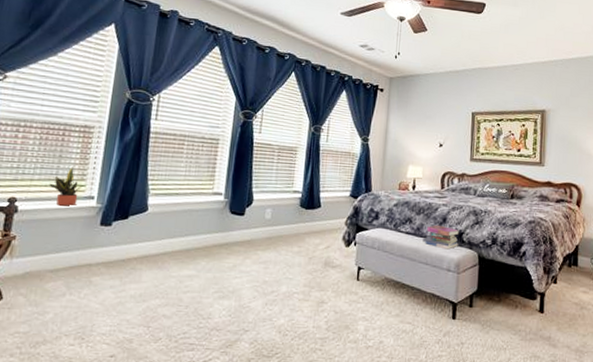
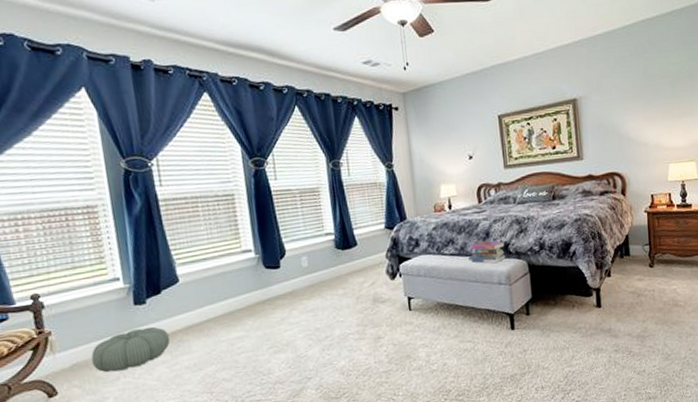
pouf: none [44,249,125,288] -> present [91,326,171,372]
potted plant: present [49,167,84,206] -> none [68,251,105,294]

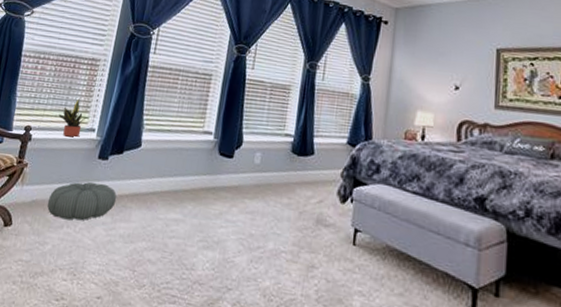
potted plant: none [68,251,105,294] -> present [58,98,87,138]
books: present [468,240,506,264] -> none [433,185,481,218]

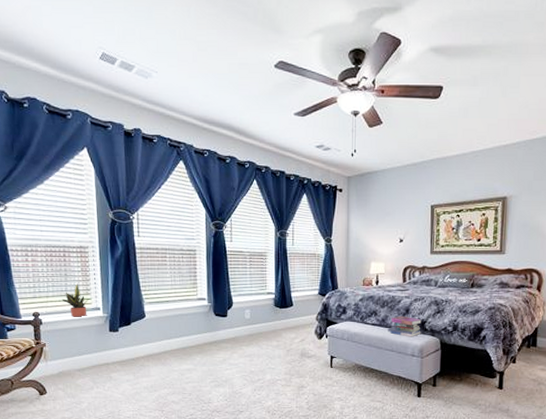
pouf: present [47,182,117,221] -> none [73,350,135,382]
books: none [433,185,481,218] -> present [388,315,422,337]

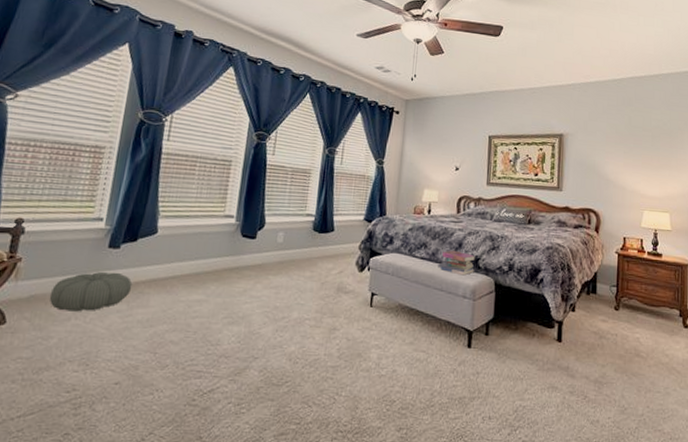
potted plant: present [62,283,90,317] -> none [57,187,93,228]
pouf: none [73,350,135,382] -> present [49,272,133,312]

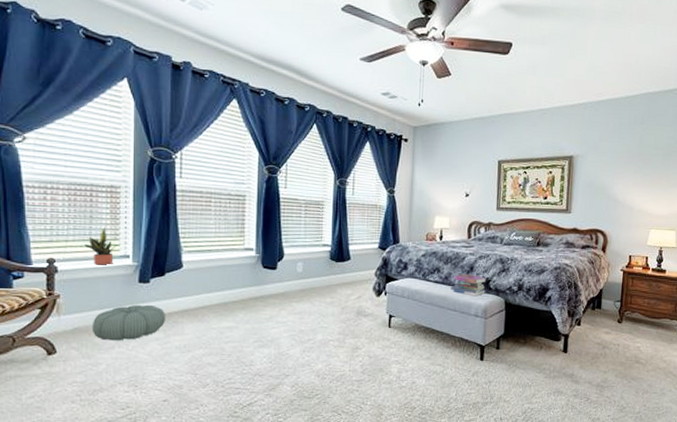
potted plant: none [57,187,93,228] -> present [84,227,118,265]

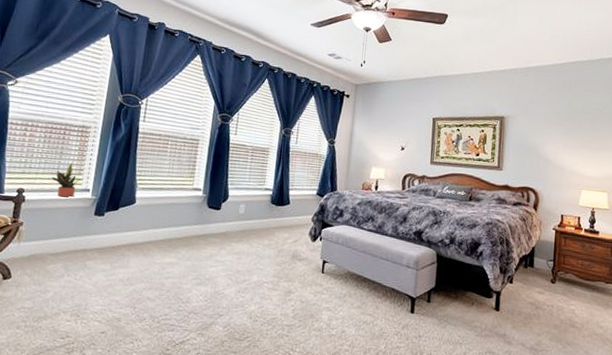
pouf: present [91,304,166,341] -> none [46,236,115,270]
books: present [451,273,486,297] -> none [384,223,419,247]

